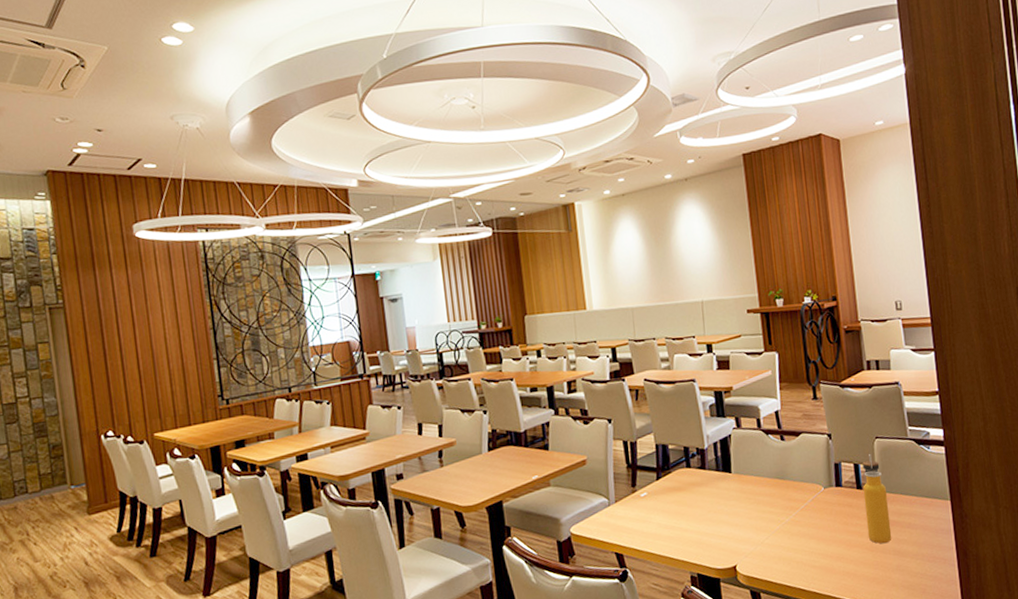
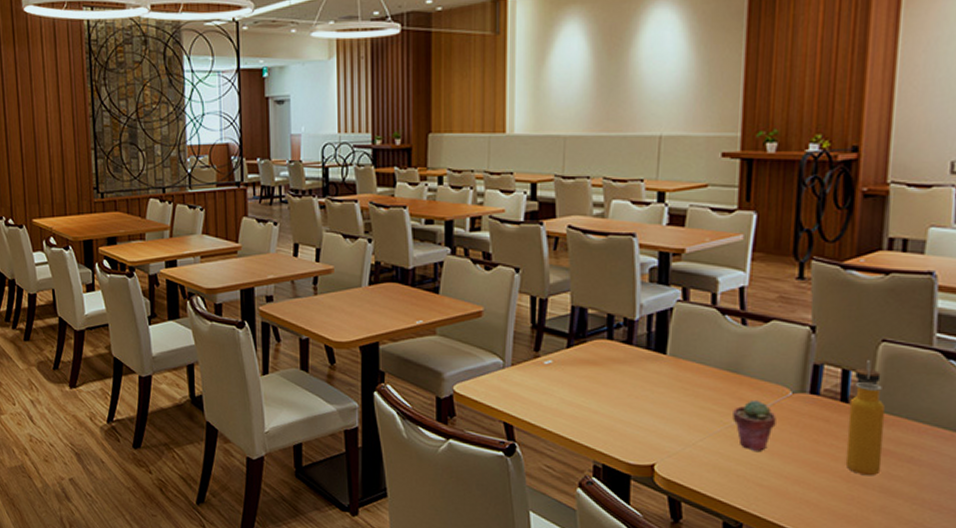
potted succulent: none [785,498,817,540] -> present [732,399,776,451]

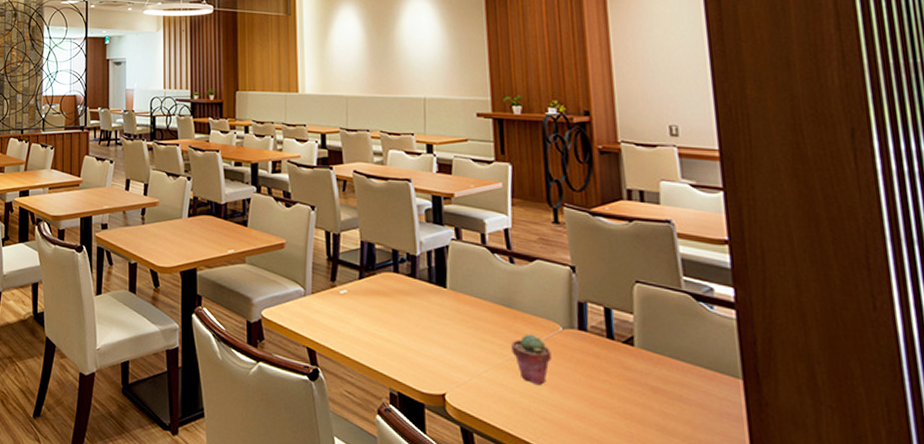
water bottle: present [845,359,886,476] -> none [615,298,655,414]

